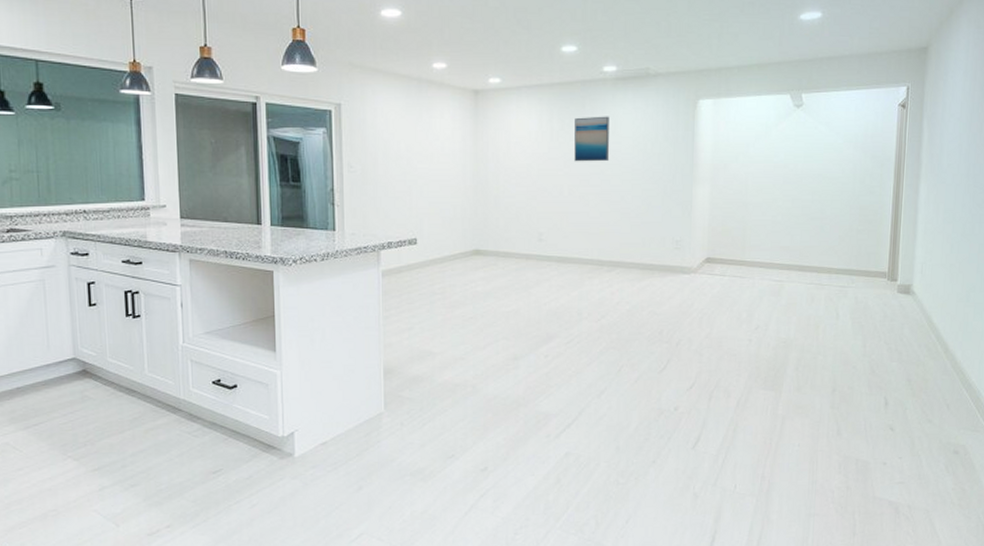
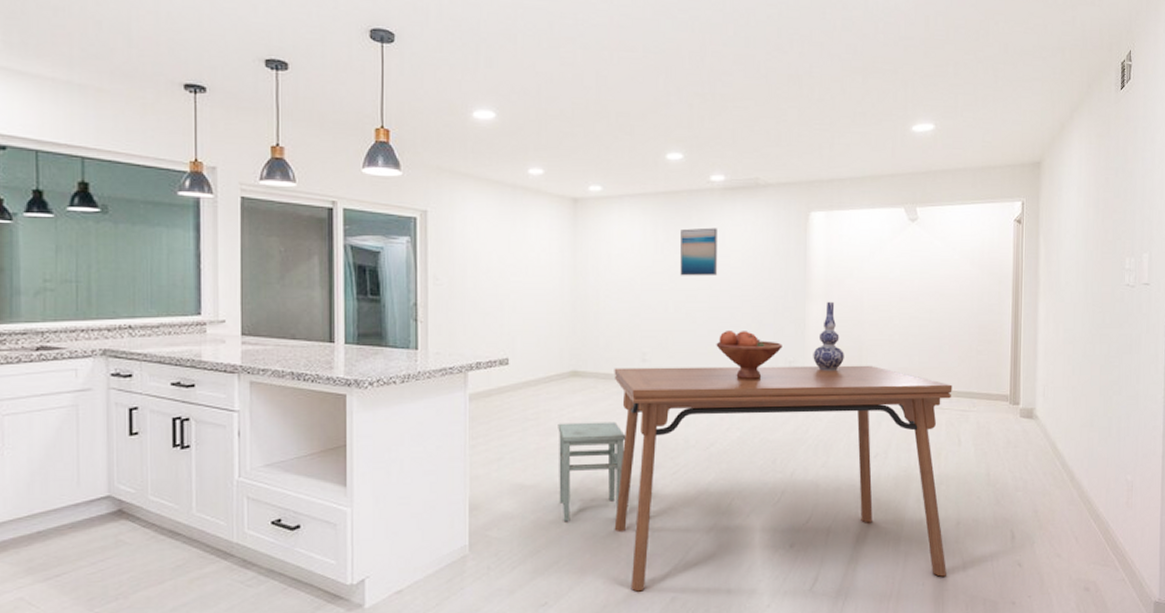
stool: none [462,296,524,385] -> present [558,421,626,522]
dining table: none [513,244,832,447] -> present [614,365,952,592]
fruit bowl: none [607,212,670,258] -> present [716,331,782,380]
vase: none [699,184,729,250] -> present [813,301,844,371]

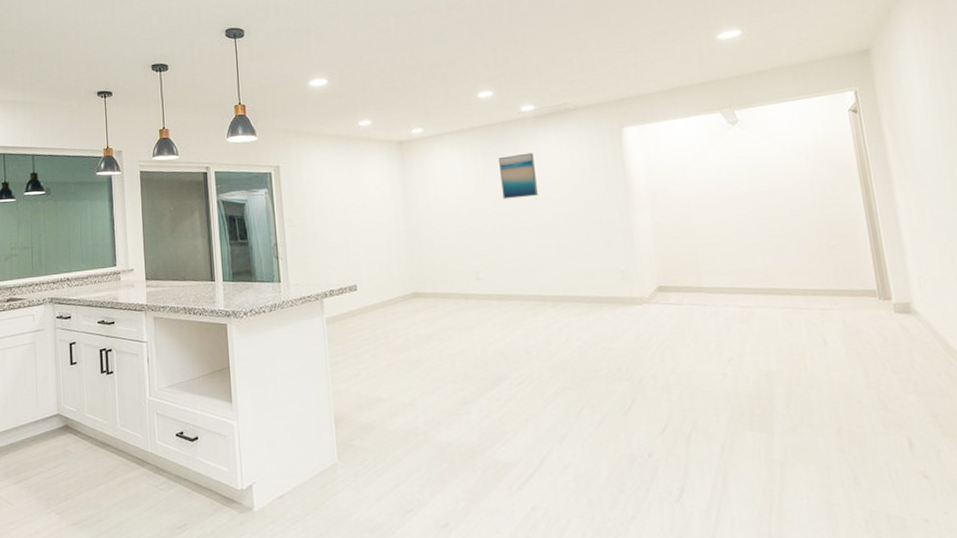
stool: present [558,421,626,522] -> none [405,337,470,432]
dining table: present [614,365,952,592] -> none [451,268,835,500]
fruit bowl: present [716,331,782,380] -> none [545,244,613,291]
vase: present [813,301,844,371] -> none [645,209,680,278]

